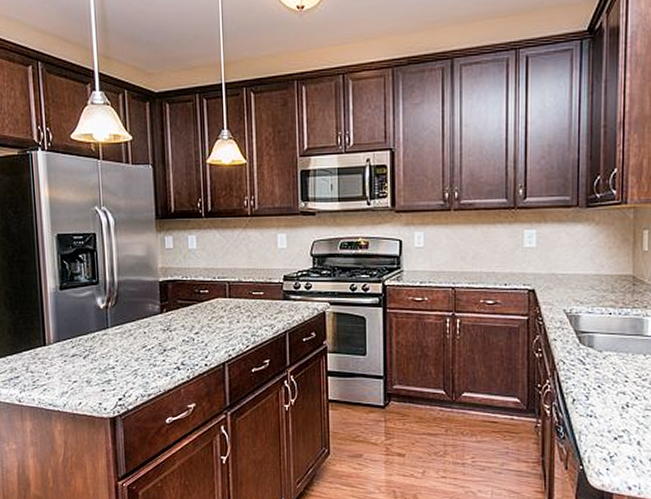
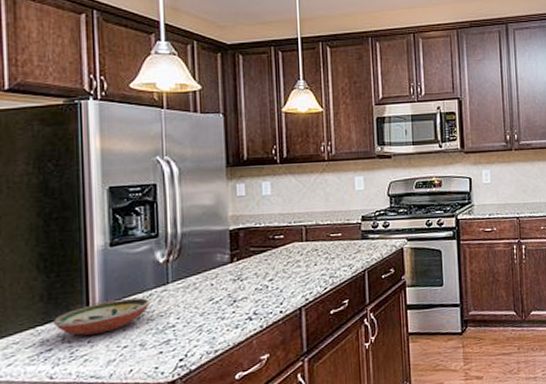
decorative bowl: none [18,339,93,367] -> present [52,298,150,336]

